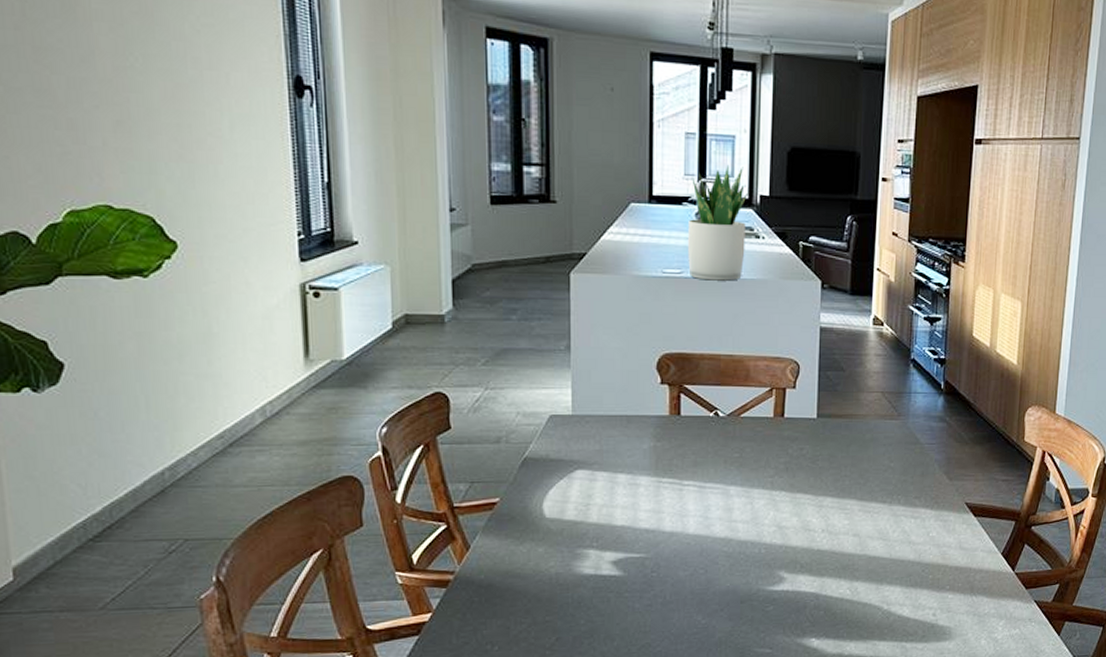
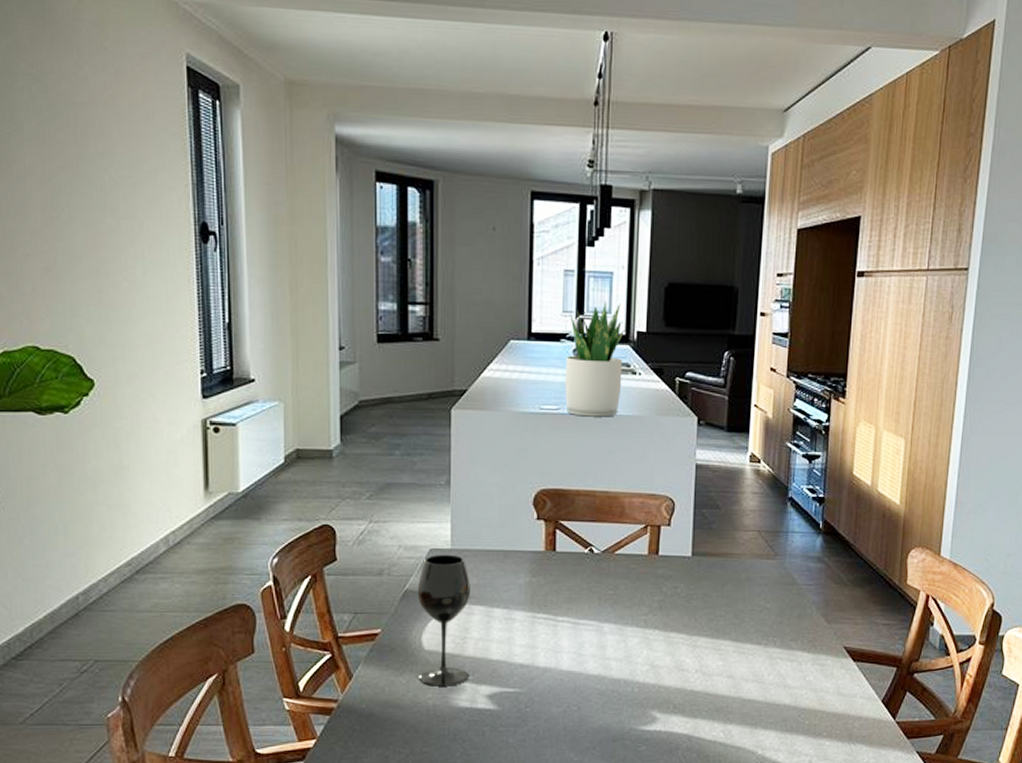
wineglass: none [537,420,593,555] -> present [417,554,471,686]

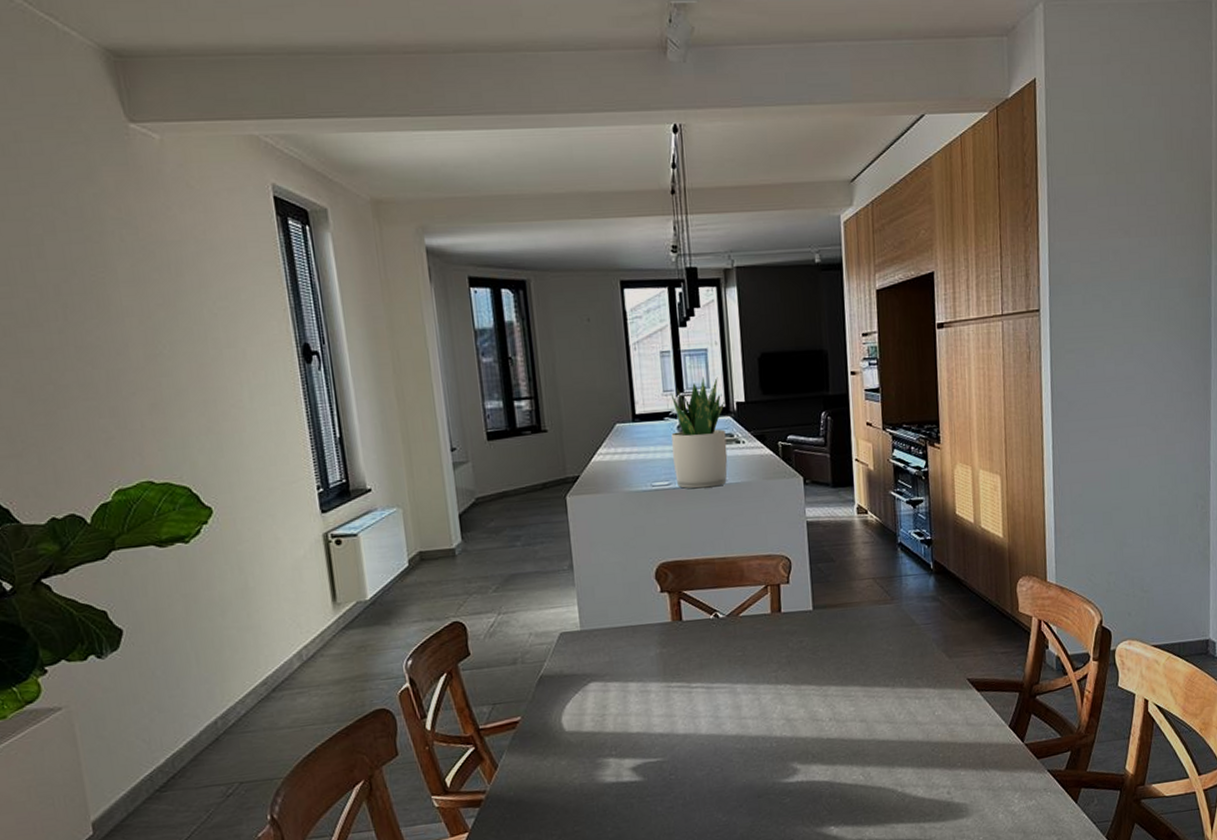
wineglass: present [417,554,471,686] -> none [552,635,611,766]

